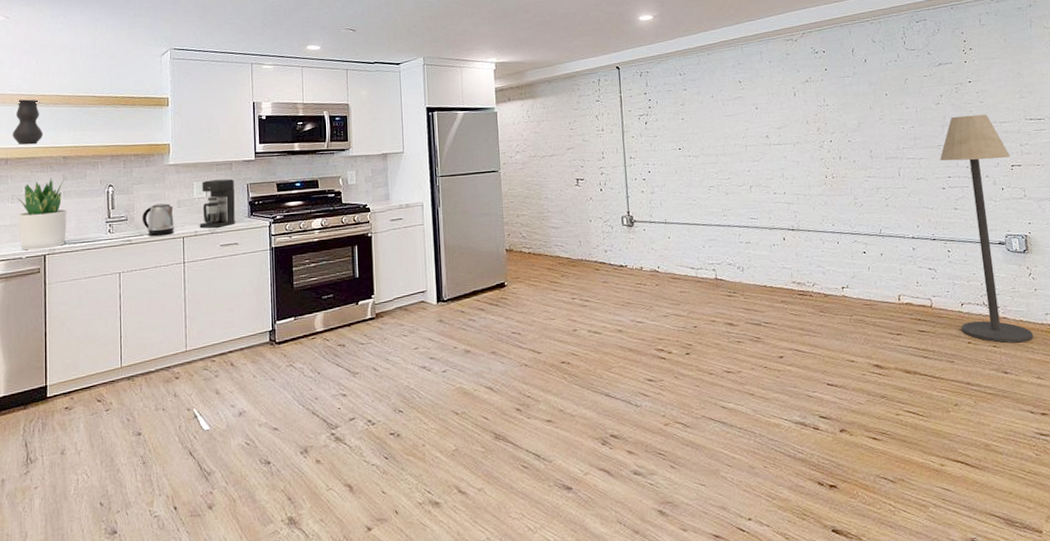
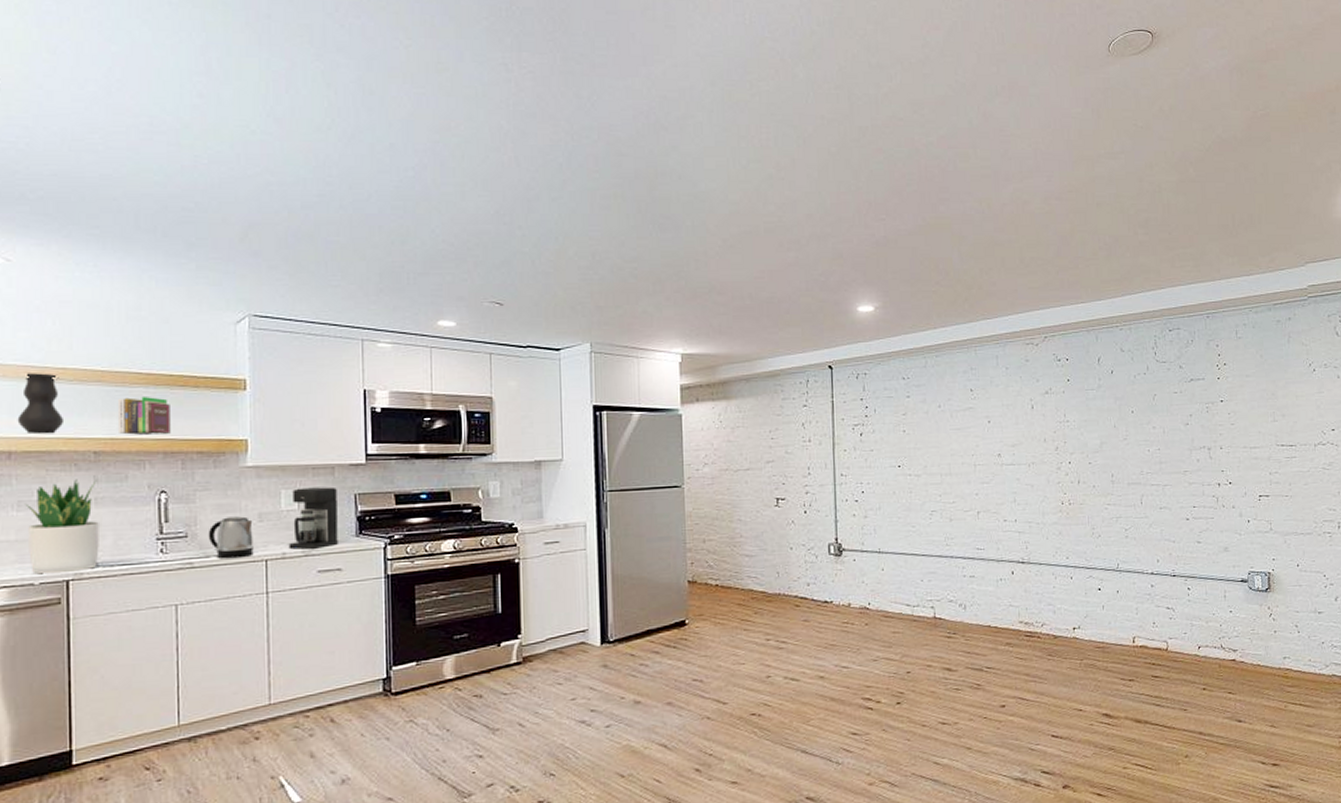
books: none [79,114,116,143] -> present [117,397,171,435]
floor lamp: present [939,114,1033,343] -> none [1185,438,1269,690]

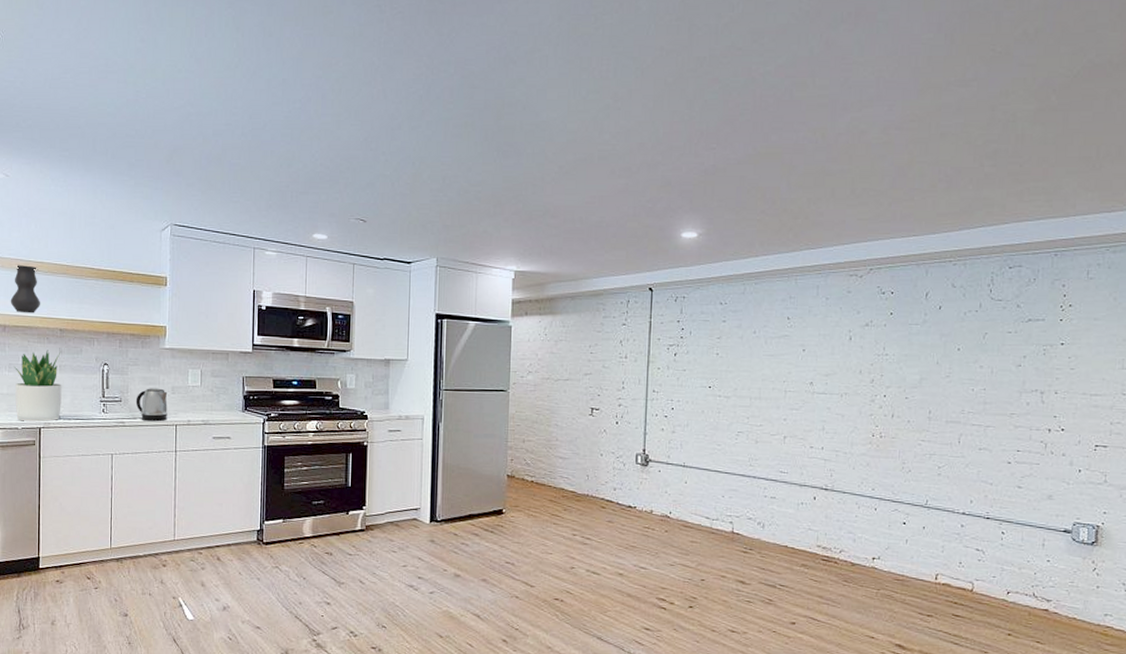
books: present [117,397,171,435] -> none [76,287,113,318]
coffee maker: present [288,486,338,551] -> none [192,368,230,420]

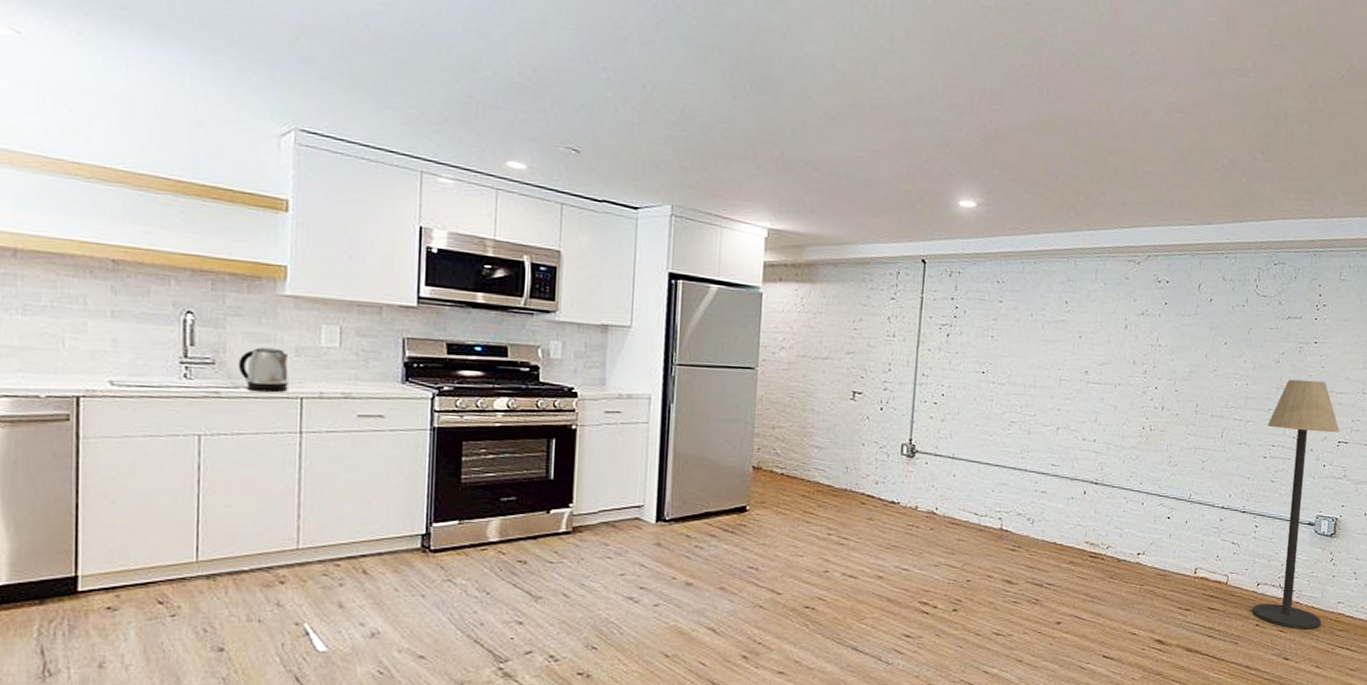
vase: present [10,265,41,314] -> none [24,164,80,235]
planter: present [13,350,62,422] -> none [31,287,116,389]
floor lamp: none [1003,382,1097,642] -> present [1252,379,1340,630]

